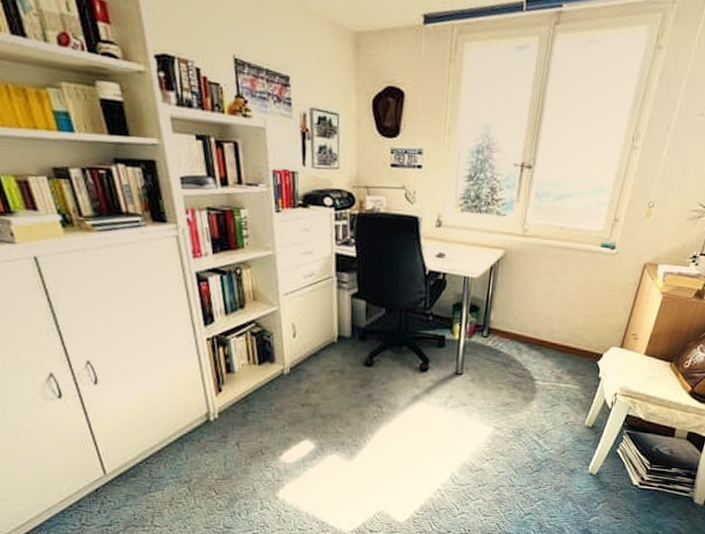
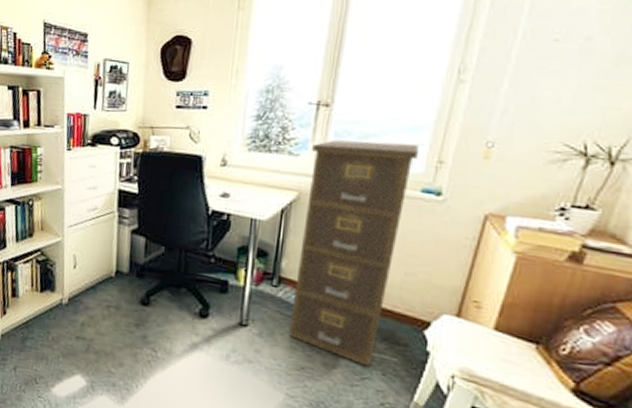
filing cabinet: none [496,200,600,396] -> present [288,140,419,367]

